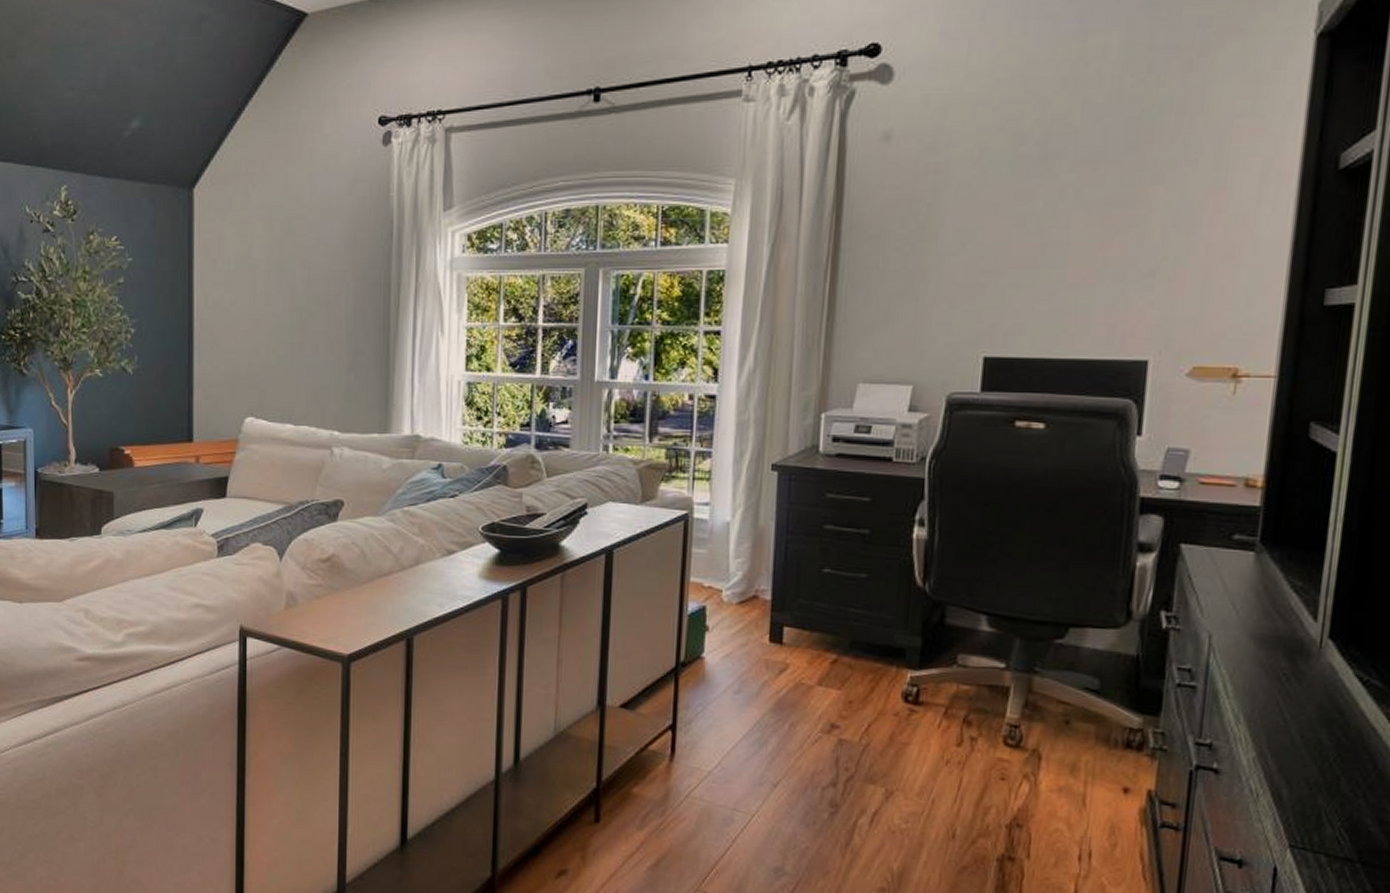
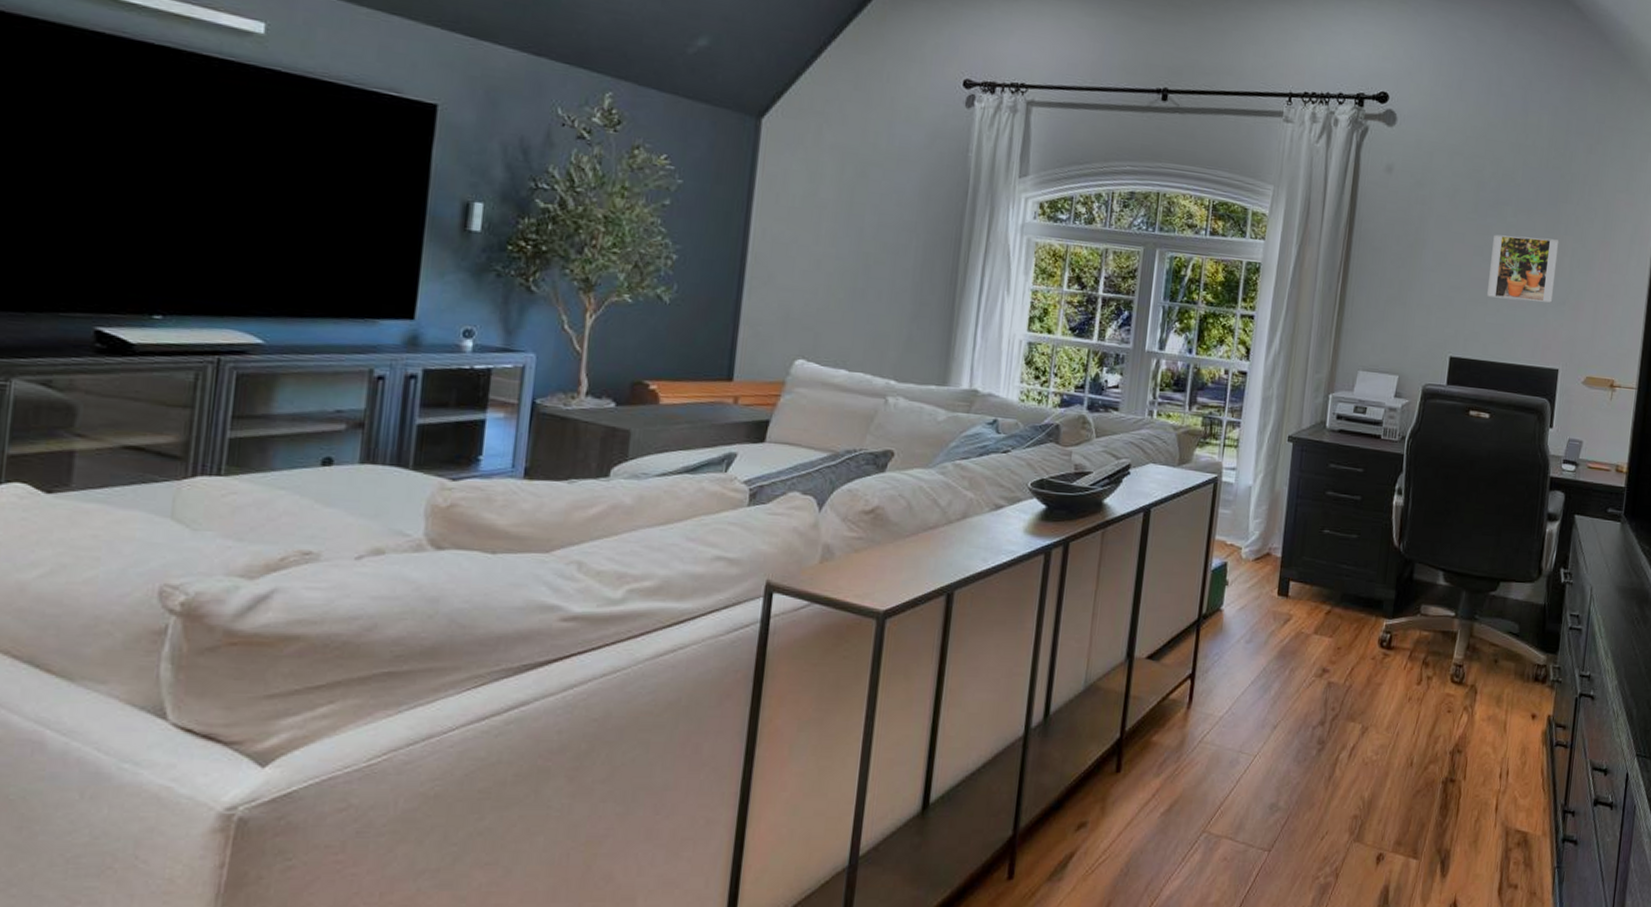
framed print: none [1035,193,1143,278] -> present [1487,234,1559,303]

